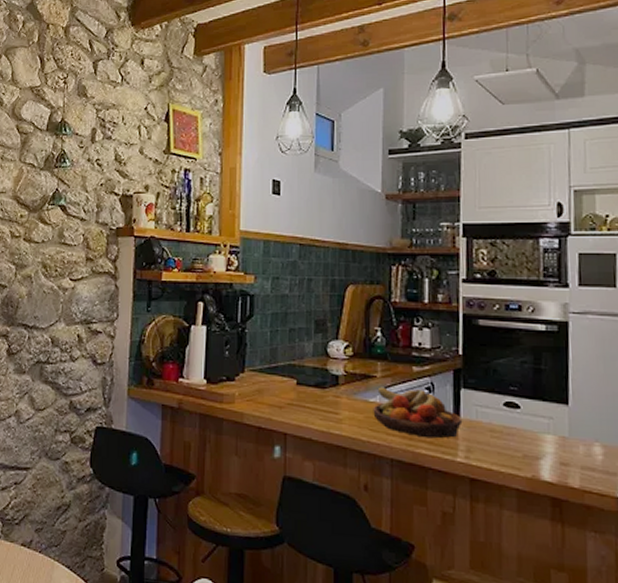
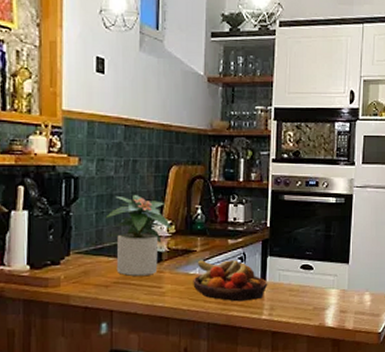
potted plant: none [280,313,349,400] -> present [105,194,172,277]

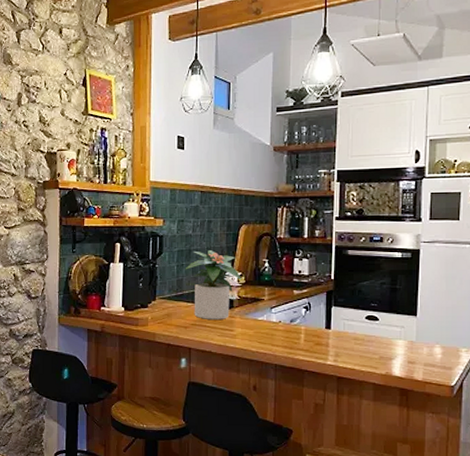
fruit bowl: present [193,260,268,302] -> none [261,307,333,347]

